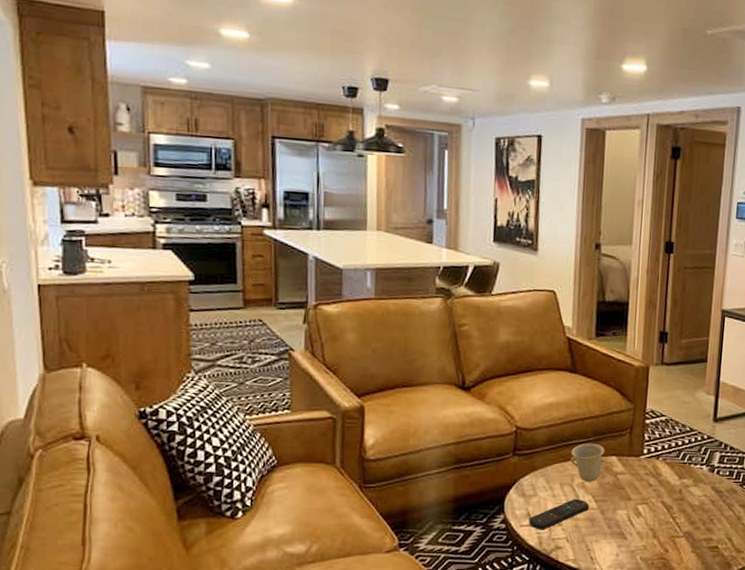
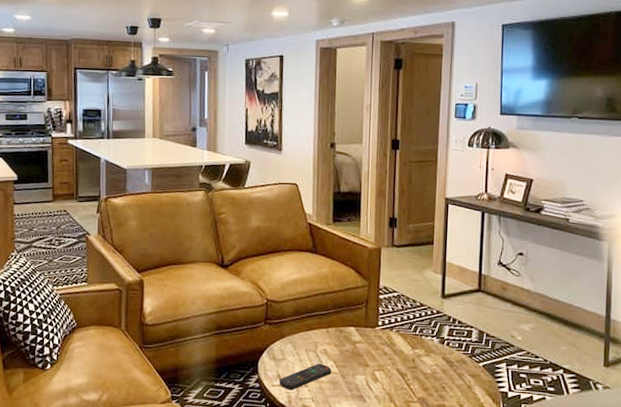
cup: present [570,443,605,482] -> none [314,314,344,349]

